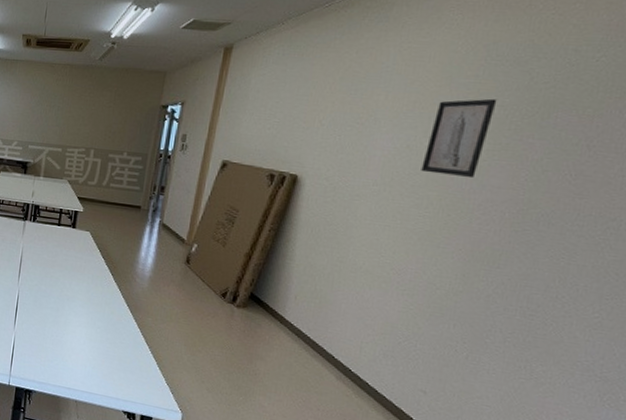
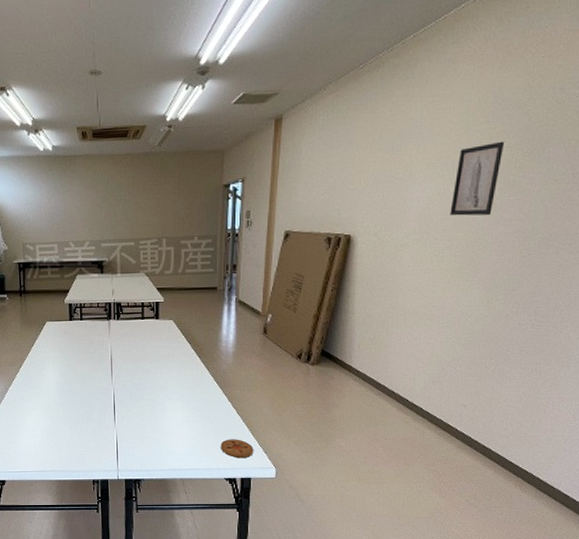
coaster: none [122,368,160,394] -> present [220,439,254,459]

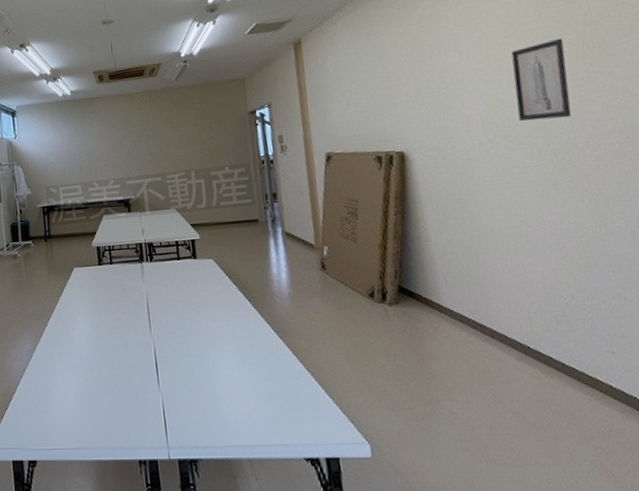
coaster: present [220,439,254,459] -> none [291,404,337,431]

